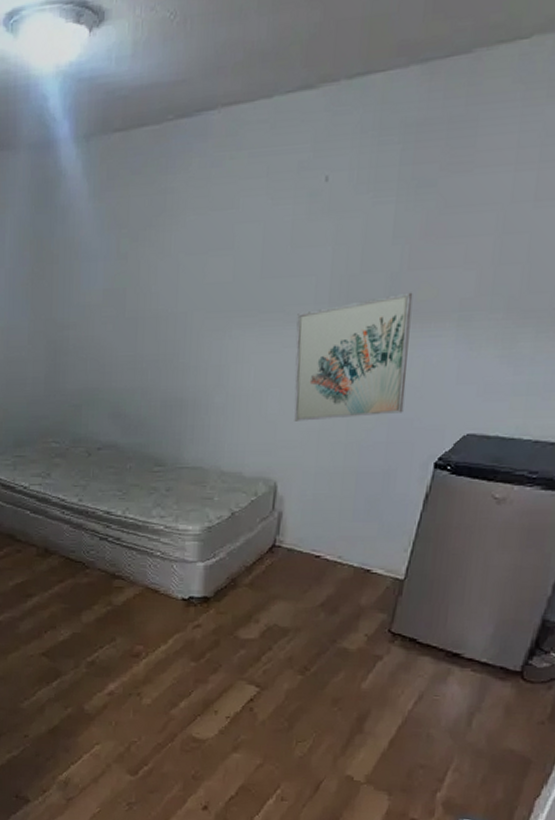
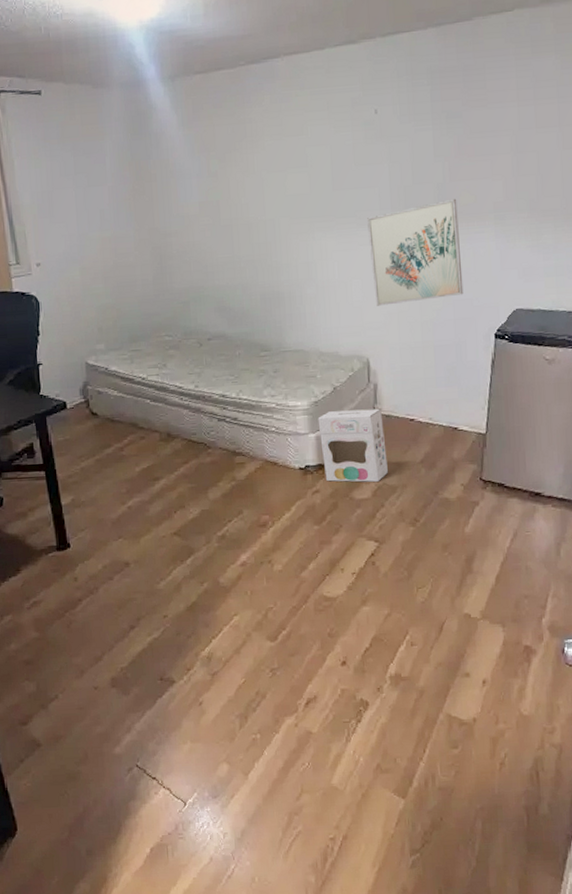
cardboard box: none [208,539,284,623] -> present [318,408,388,483]

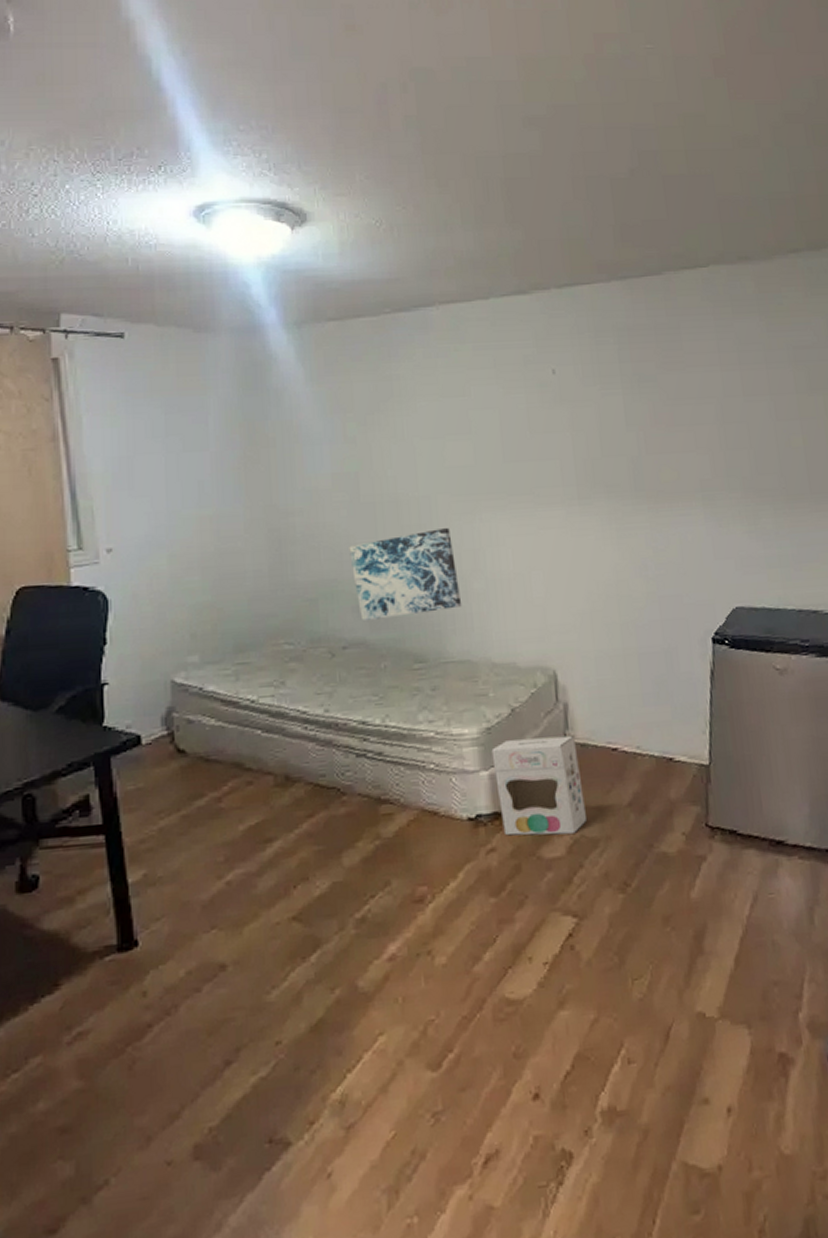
wall art: none [212,245,298,318] -> present [349,528,462,620]
wall art: present [367,198,464,306] -> none [547,474,671,604]

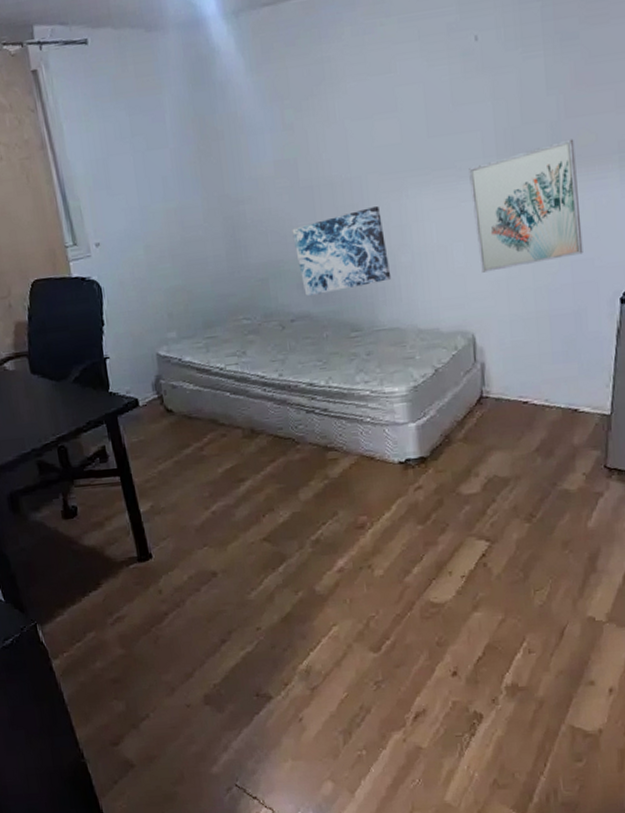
cardboard box: present [491,735,586,836] -> none [418,391,499,476]
wall art: none [547,474,671,604] -> present [469,139,583,273]

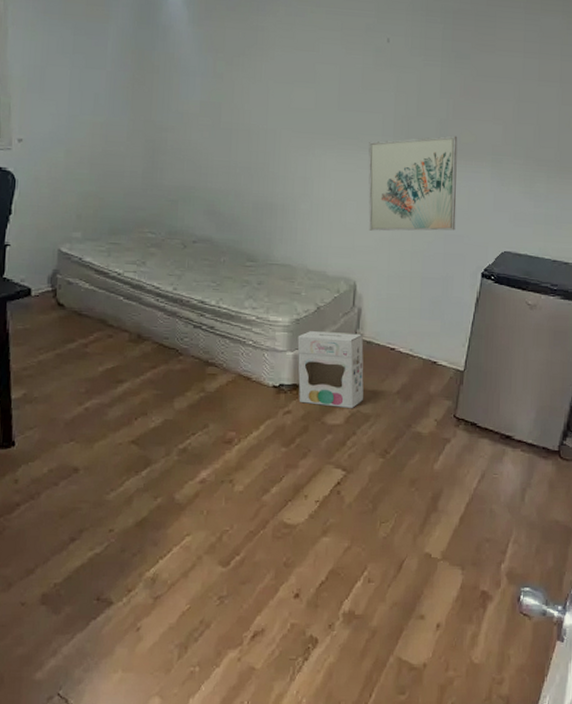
wall art: present [292,206,392,296] -> none [207,157,290,224]
cardboard box: none [418,391,499,476] -> present [297,331,364,409]

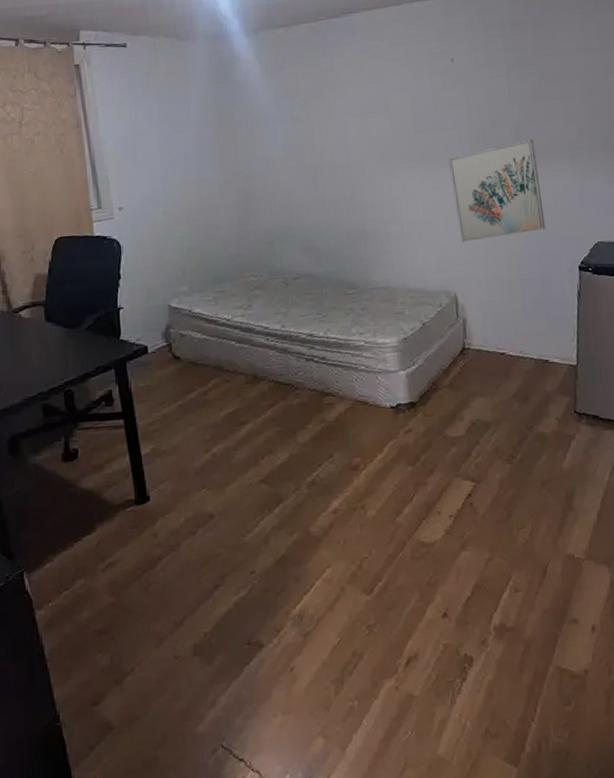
cardboard box: present [297,331,364,409] -> none [407,343,481,420]

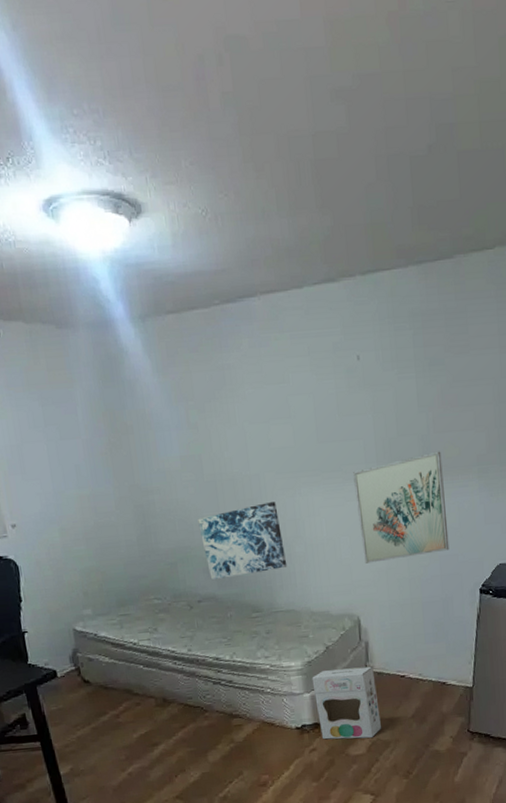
wall art: none [297,185,384,258] -> present [198,502,288,579]
cardboard box: none [407,343,481,420] -> present [312,666,381,740]

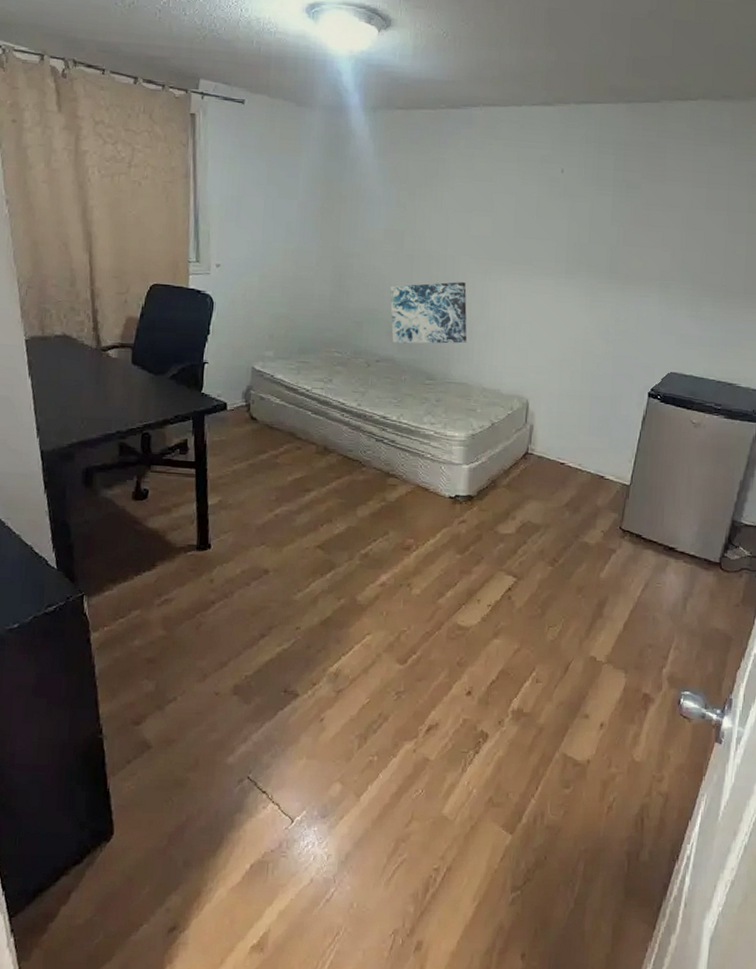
cardboard box: present [312,666,381,740] -> none [472,446,535,520]
wall art: present [353,451,450,564] -> none [541,262,628,353]

